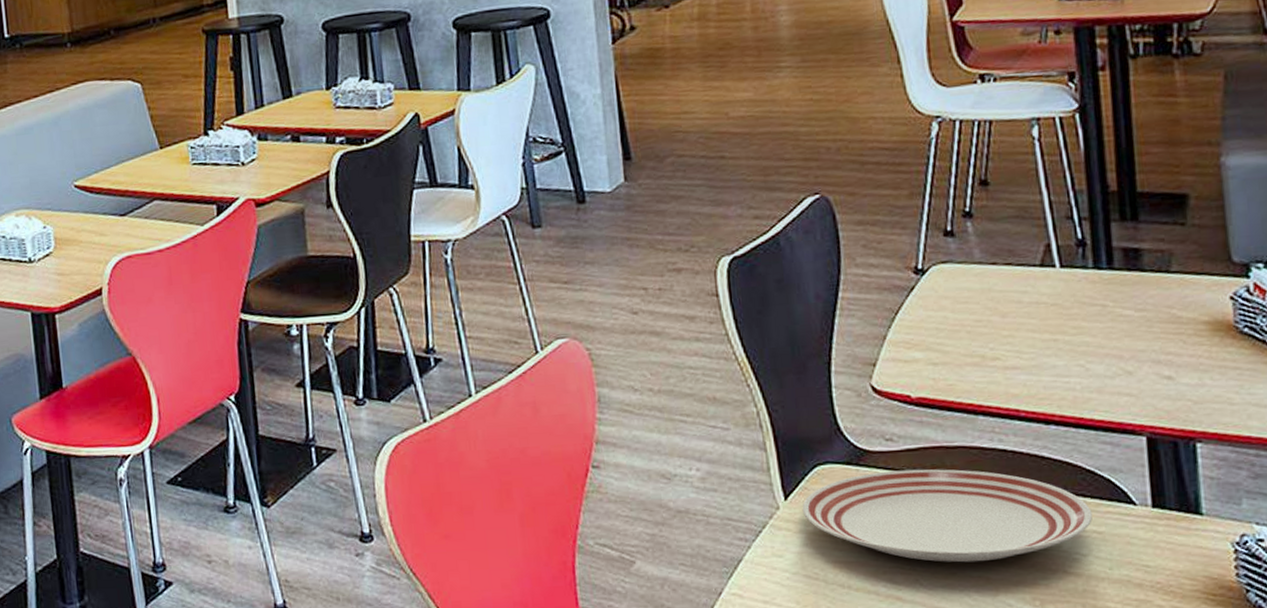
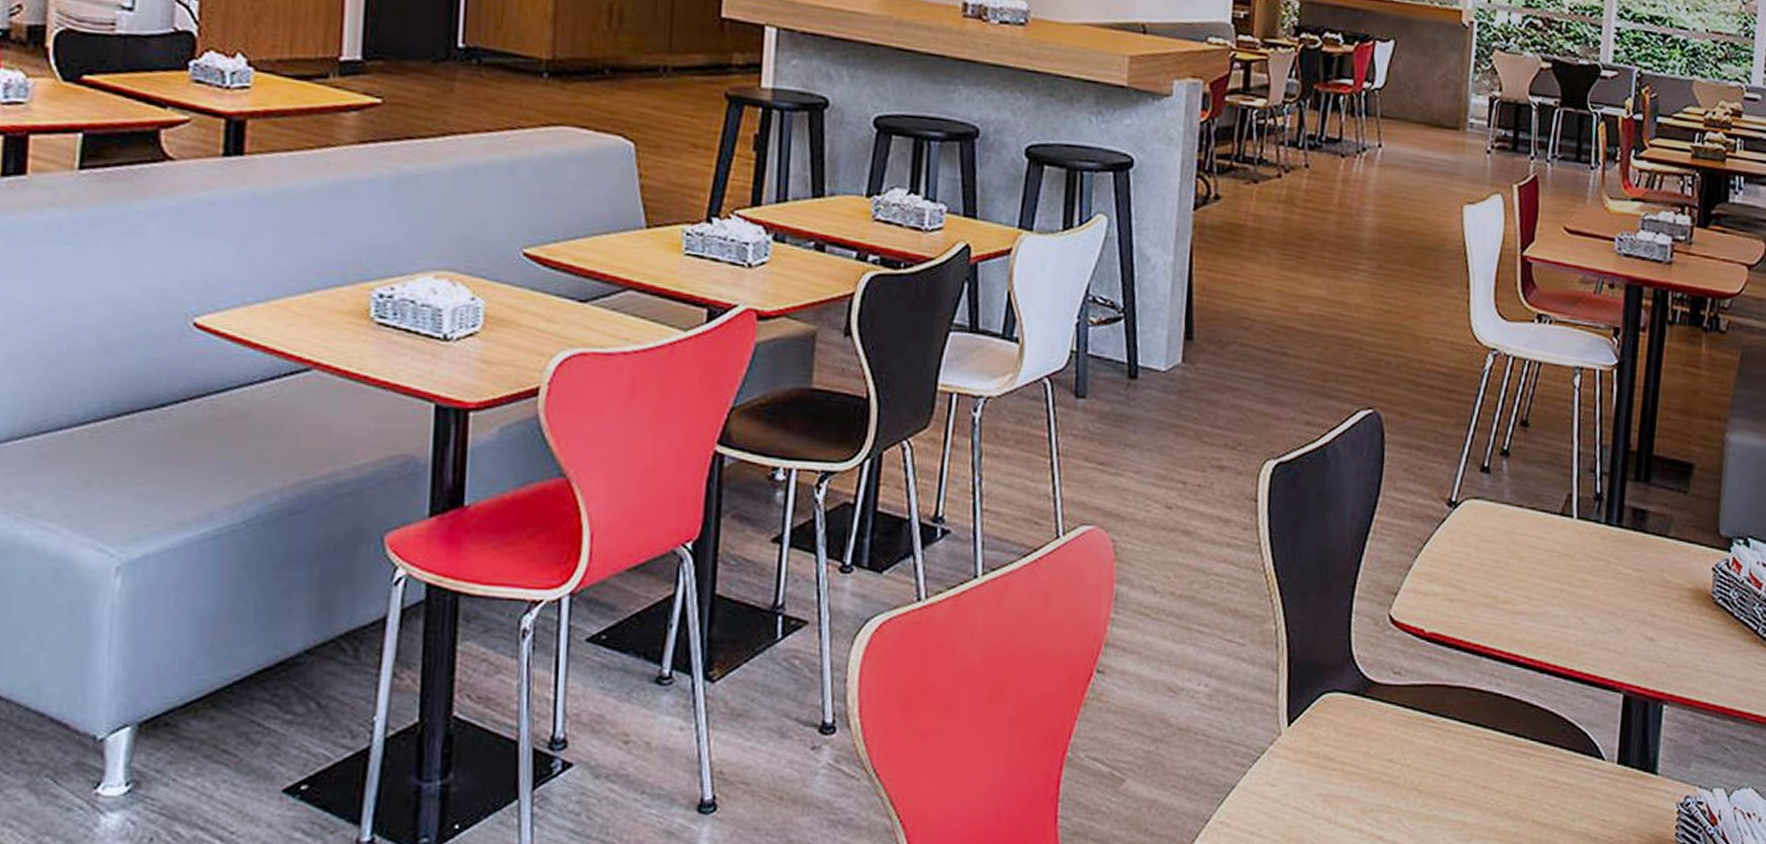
dinner plate: present [802,469,1093,563] -> none [1303,705,1566,806]

